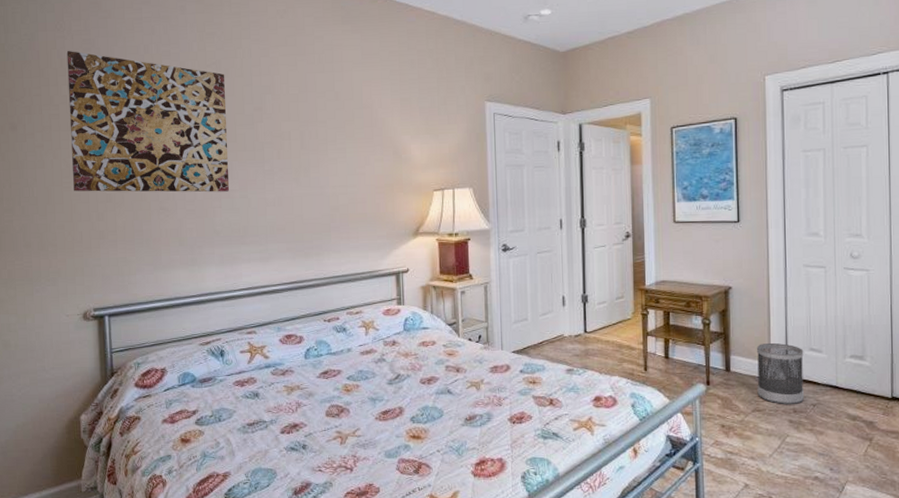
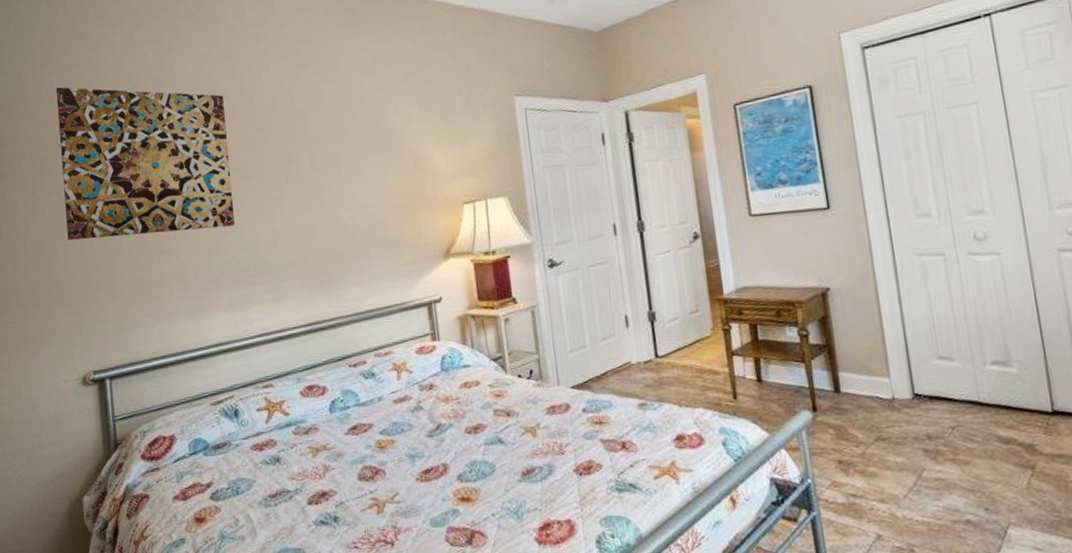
wastebasket: present [756,342,805,404] -> none [869,352,940,430]

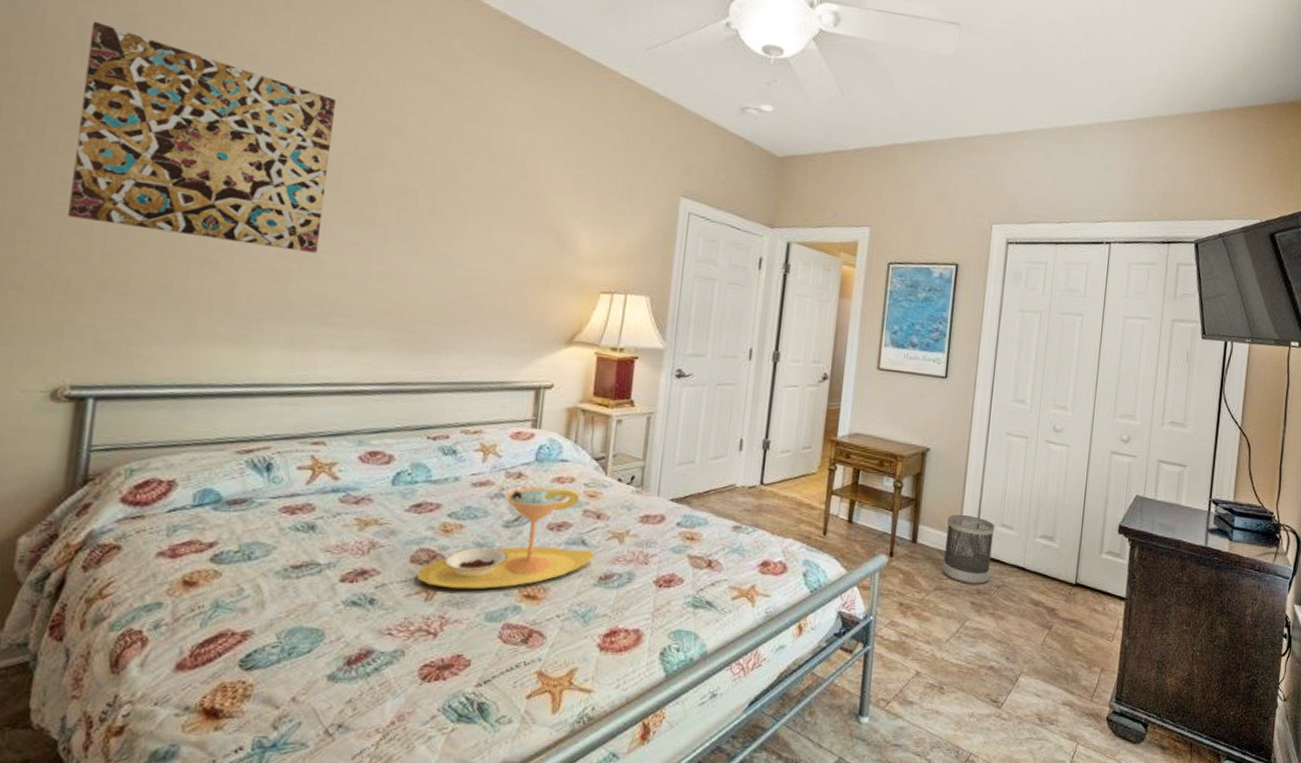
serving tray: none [366,391,514,500] -> present [417,487,595,590]
wastebasket: none [869,352,940,430] -> present [942,514,995,584]

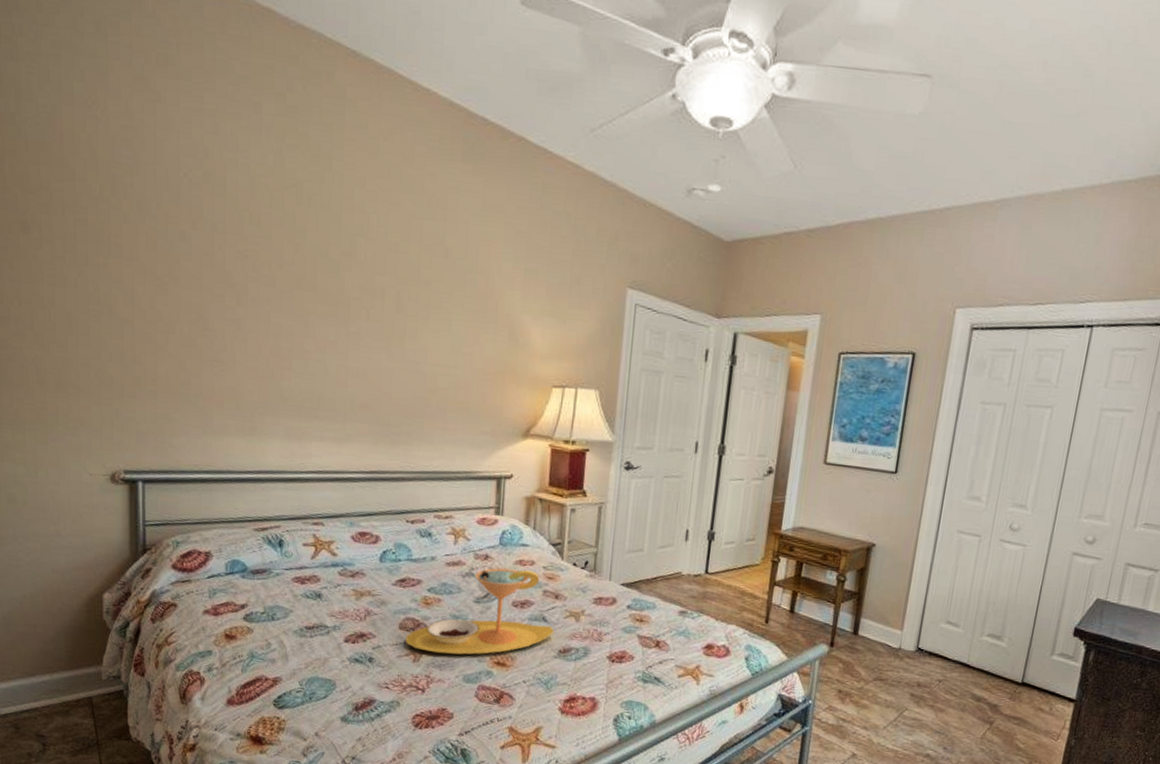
wall art: present [68,22,337,253] -> none [99,138,307,352]
wastebasket: present [942,514,995,584] -> none [882,609,940,678]

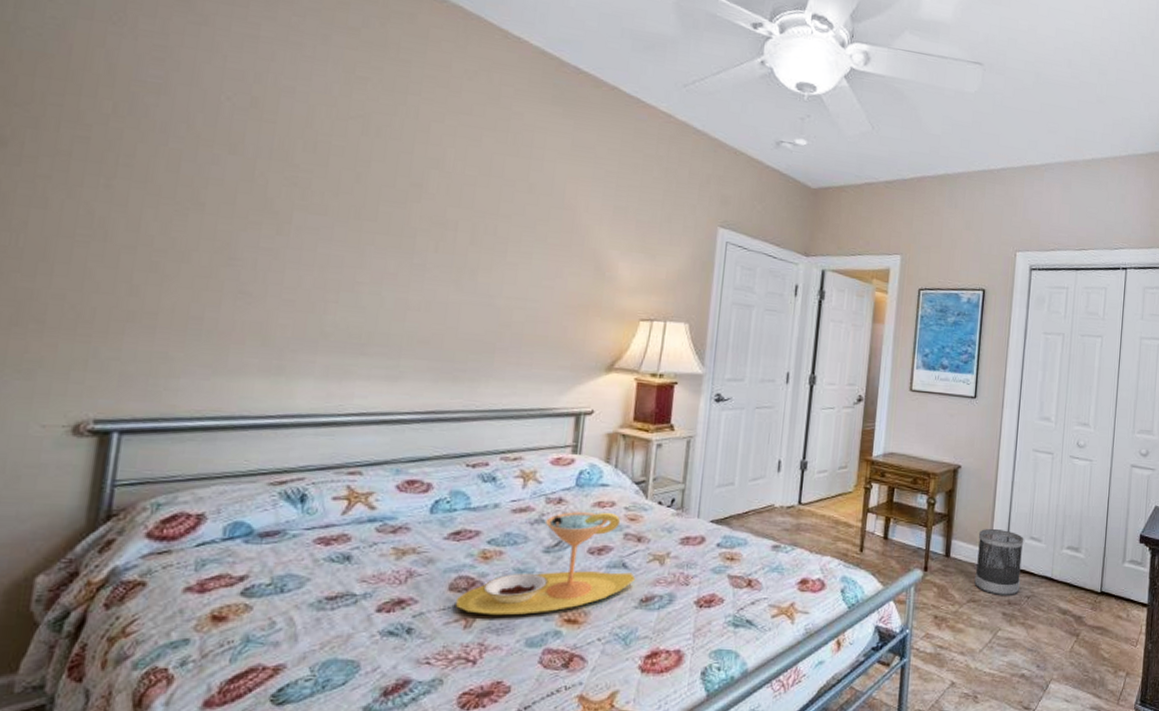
wastebasket: none [882,609,940,678] -> present [974,528,1024,595]

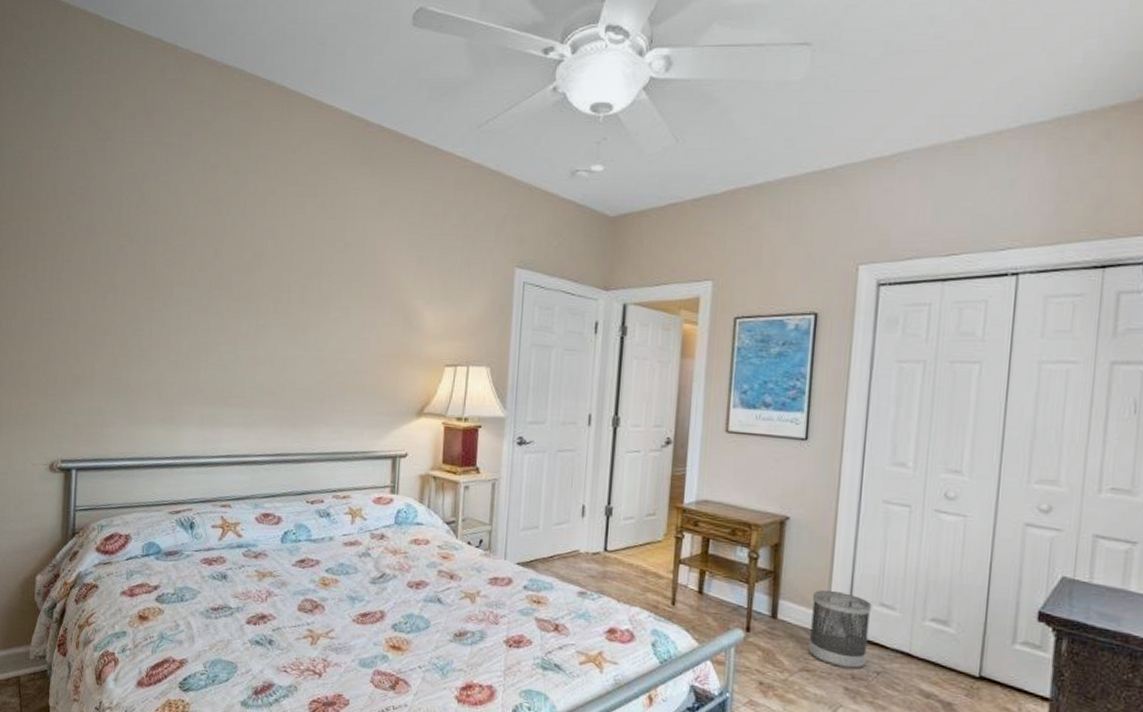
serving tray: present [456,512,636,616] -> none [304,547,450,638]

